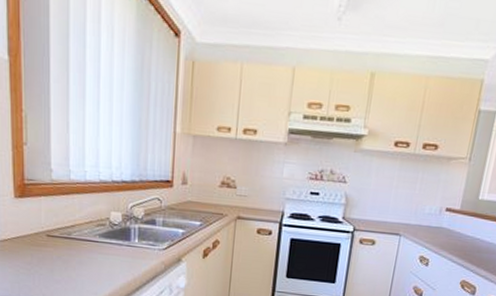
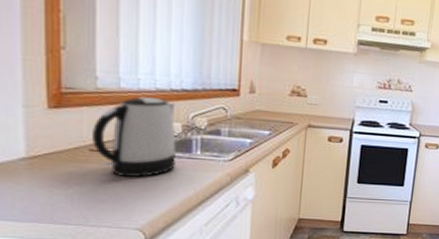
kettle: none [49,188,117,262] -> present [92,97,176,178]

